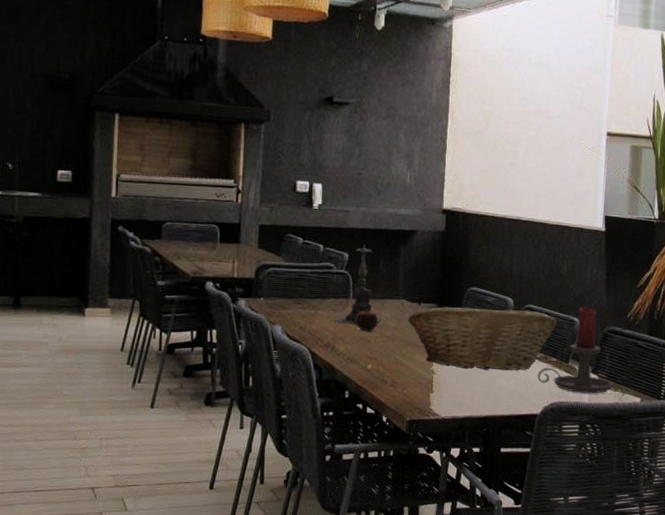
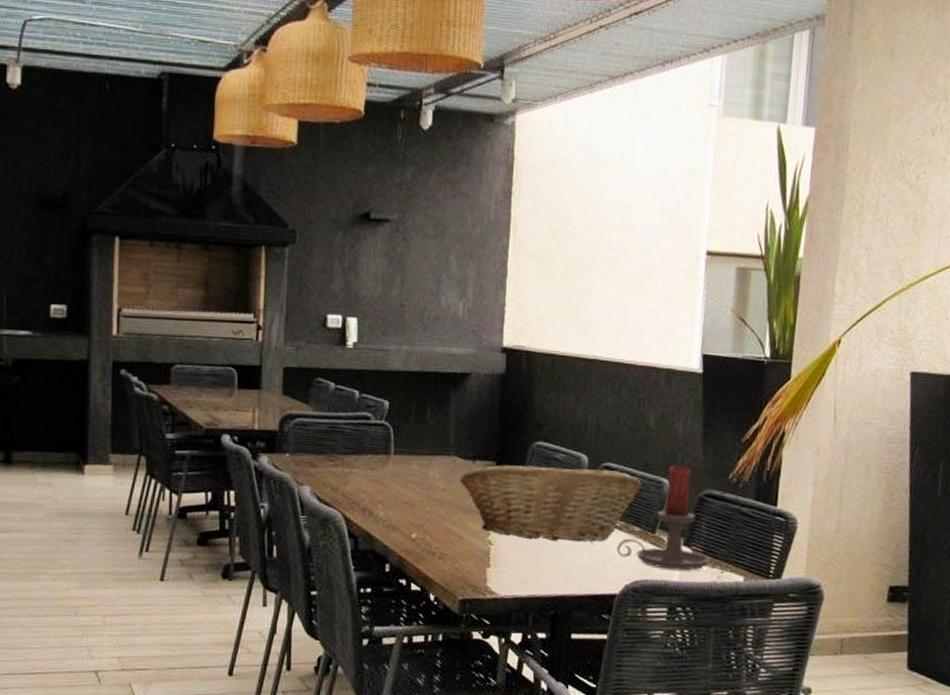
candle holder: present [336,244,382,323] -> none [375,390,429,484]
apple: present [355,310,379,332] -> none [397,468,425,494]

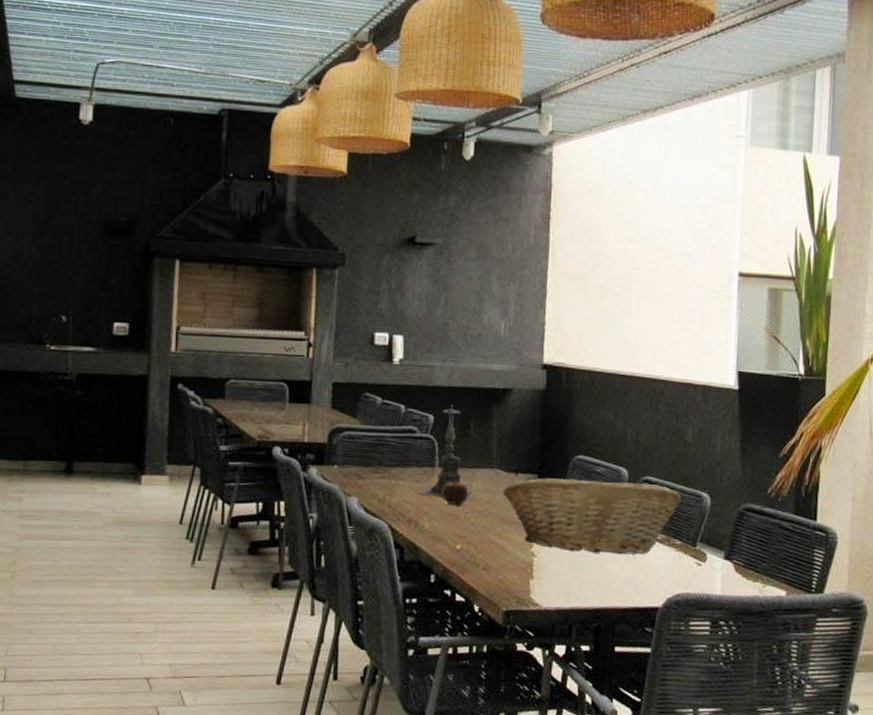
candle holder: none [375,390,429,484] -> present [420,404,473,496]
apple: none [397,468,425,494] -> present [441,480,469,506]
candle holder: present [617,465,710,571] -> none [658,479,752,584]

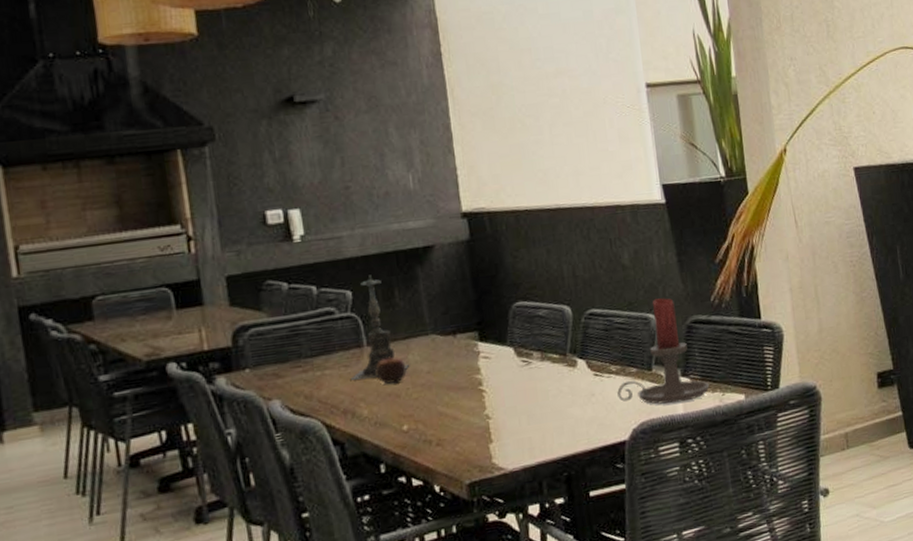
fruit basket: present [502,478,681,555] -> none [443,315,629,406]
candle holder: none [658,479,752,584] -> present [617,298,710,404]

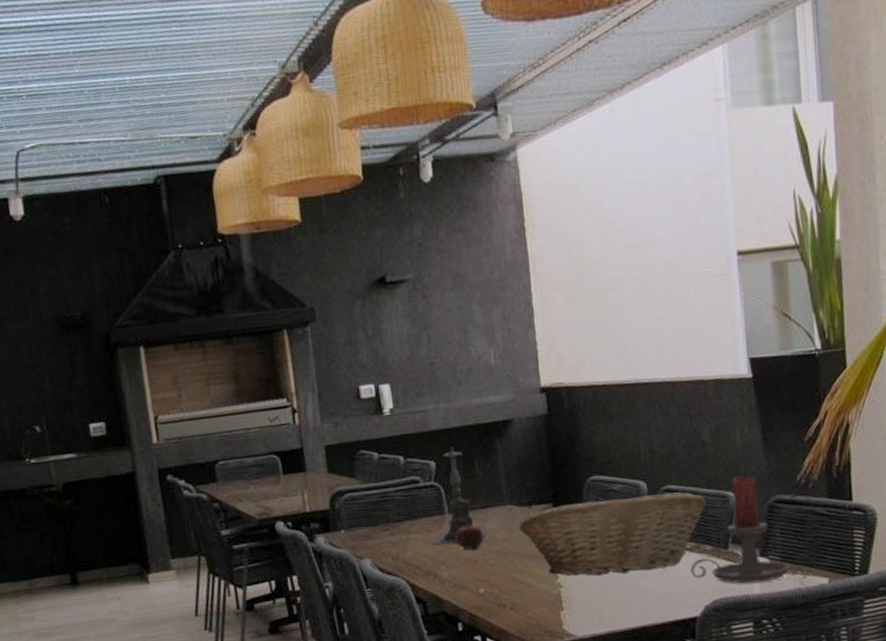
fruit basket: none [443,315,629,406] -> present [518,492,706,576]

